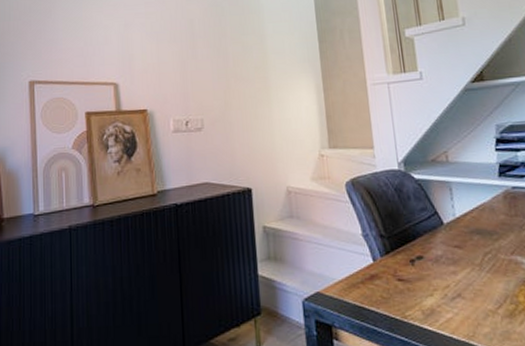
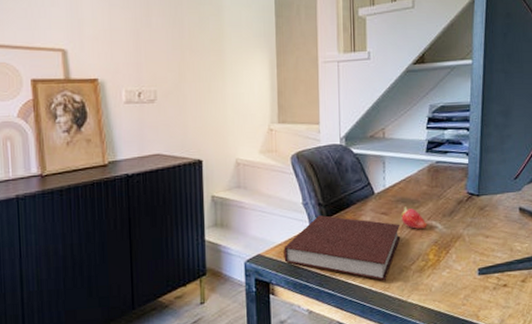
notebook: none [345,248,481,326] -> present [284,215,401,280]
fruit: none [477,239,512,265] -> present [400,206,427,229]

